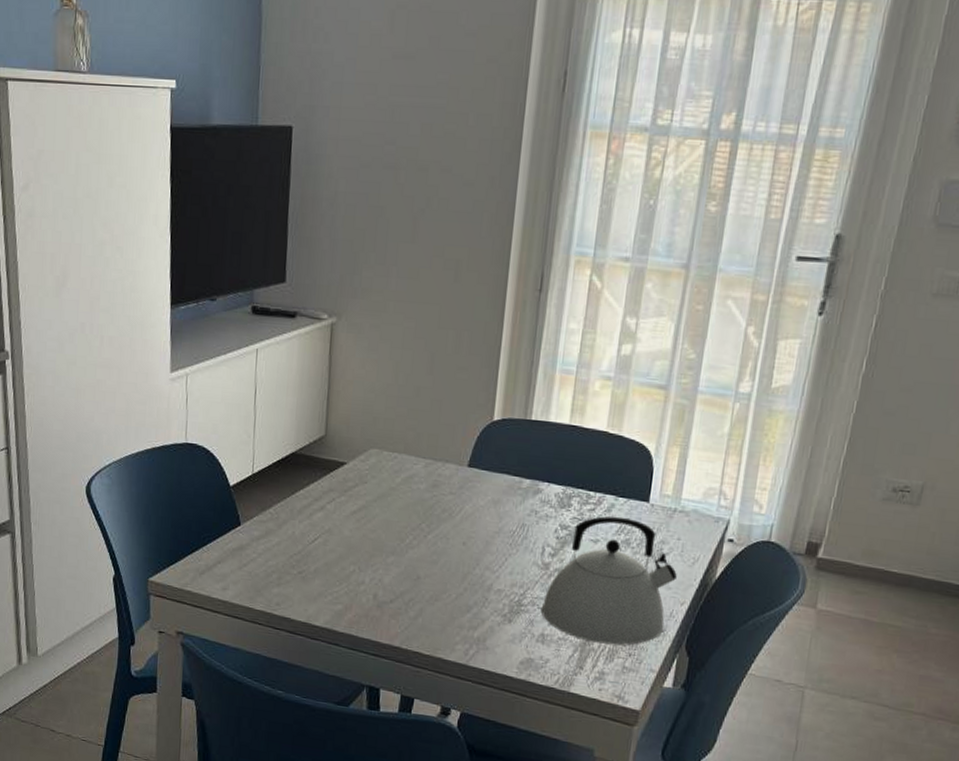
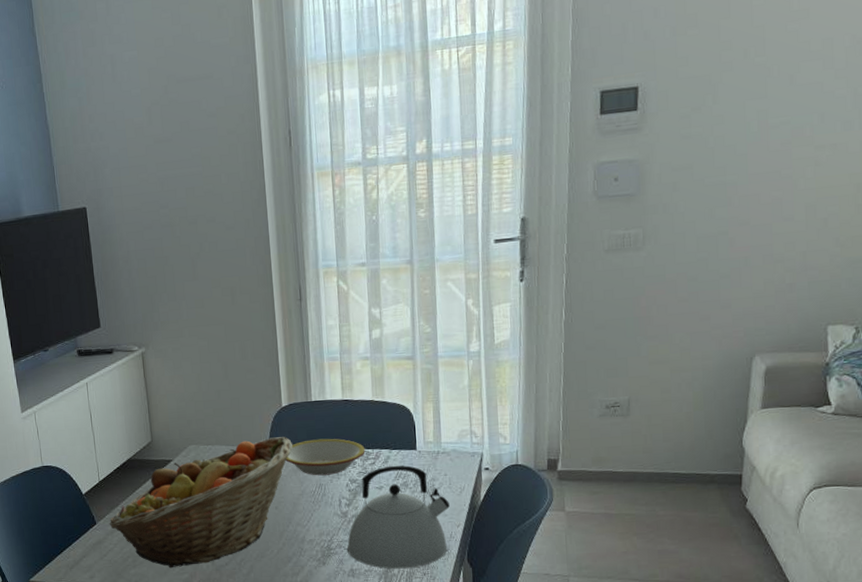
fruit basket: none [256,454,498,596] -> present [109,437,293,569]
bowl: none [485,467,587,515] -> present [285,438,366,476]

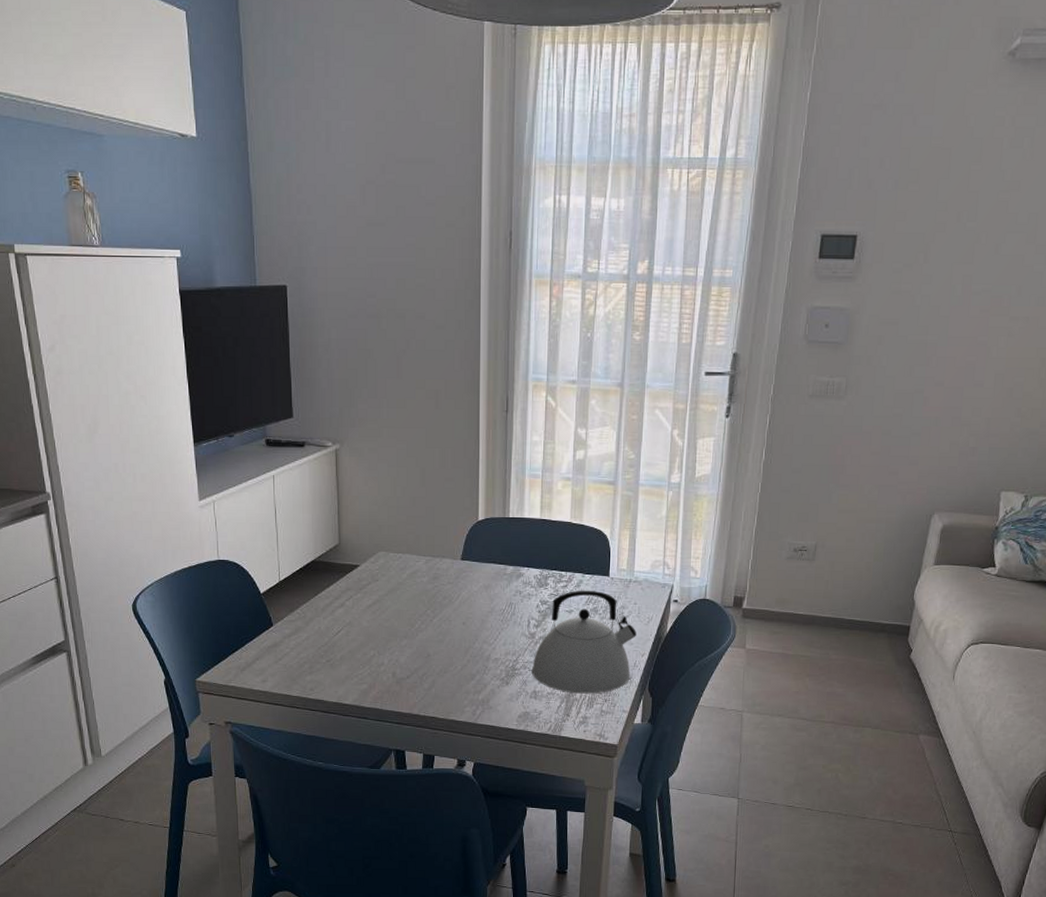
fruit basket: present [109,437,293,569] -> none [287,551,486,678]
bowl: present [285,438,366,476] -> none [477,557,559,595]

